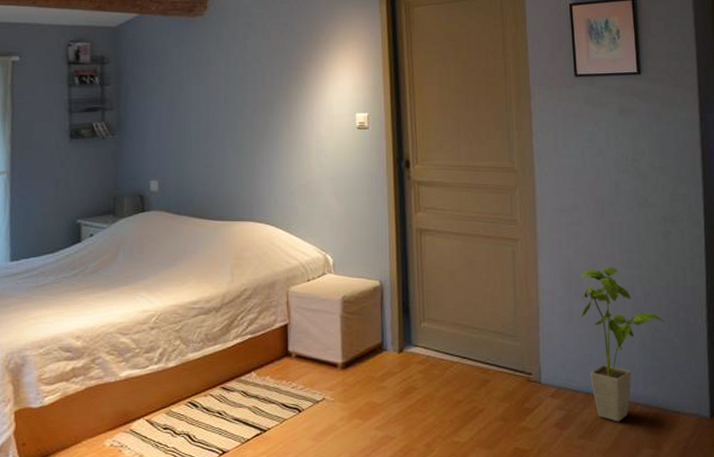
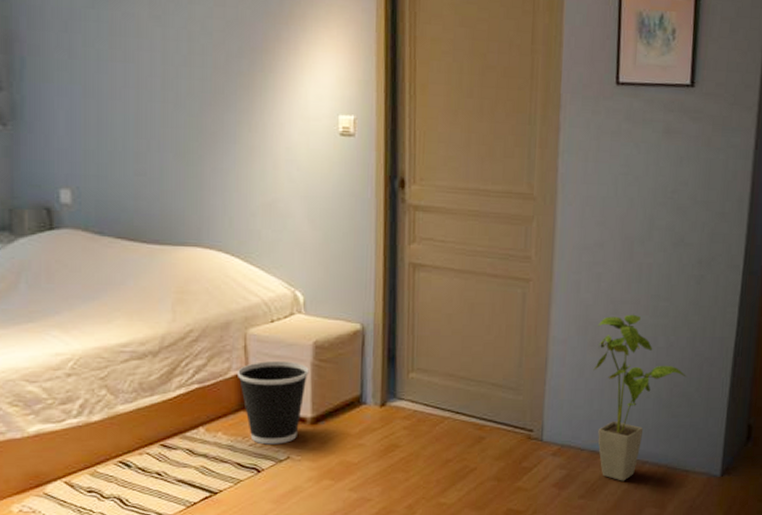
wastebasket: none [281,314,339,387] -> present [236,361,309,445]

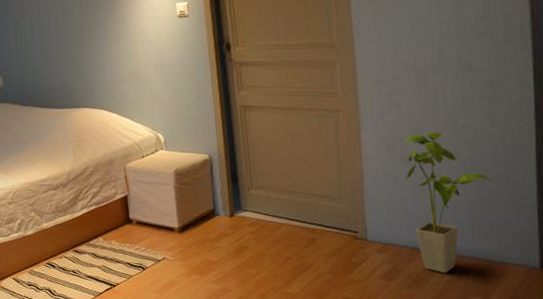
wastebasket: present [236,361,309,445] -> none [121,186,173,249]

